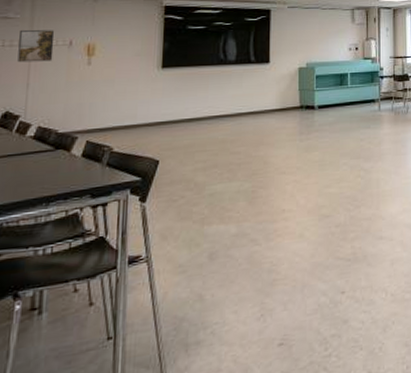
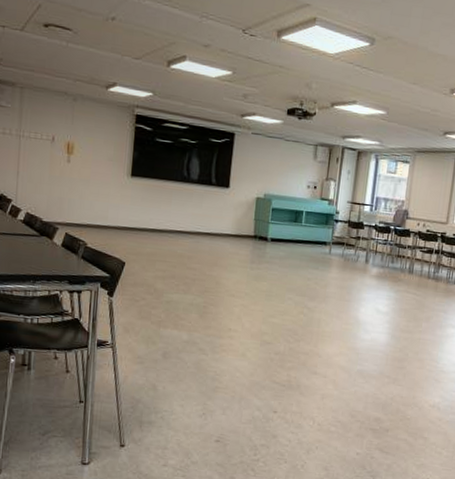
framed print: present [17,29,55,63] -> none [9,119,40,154]

